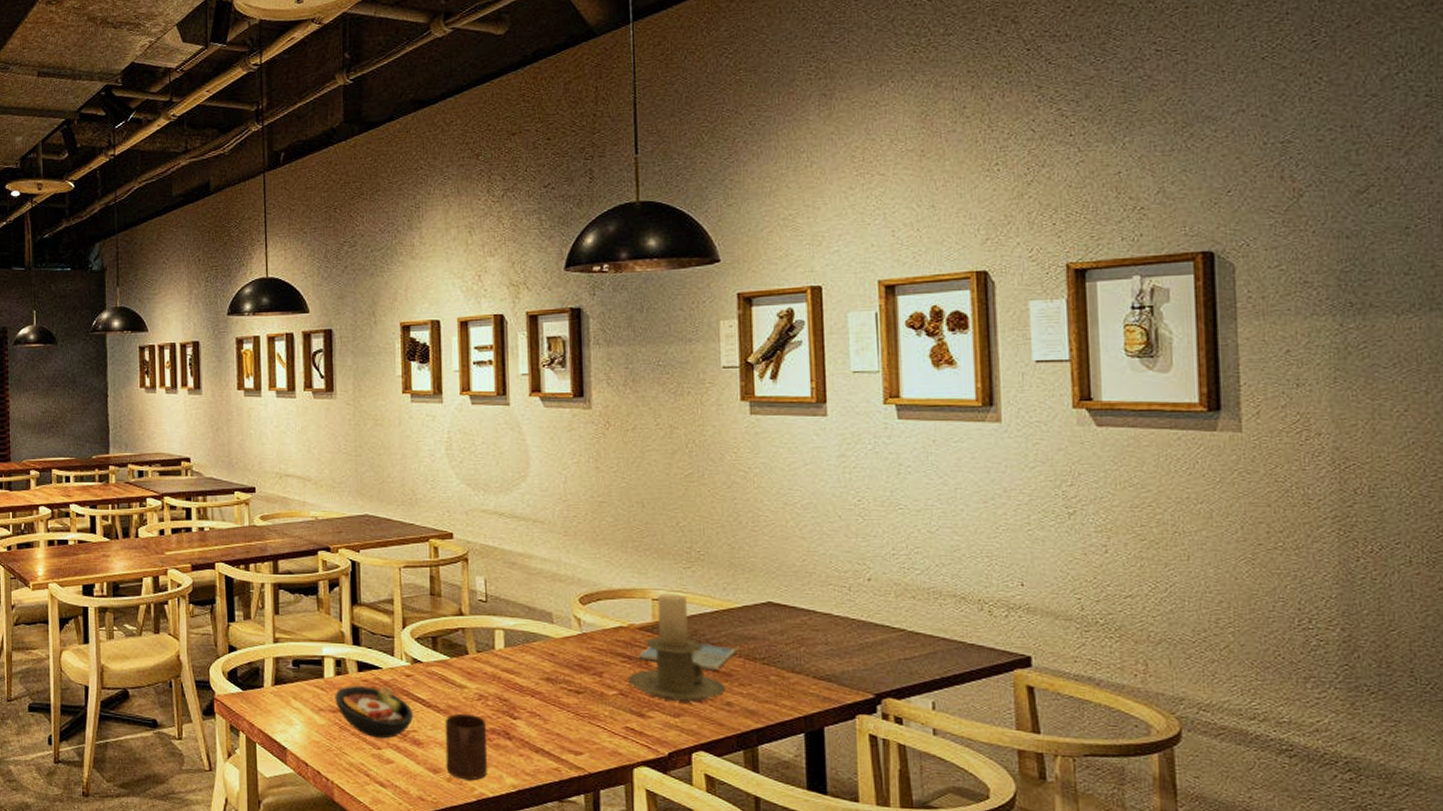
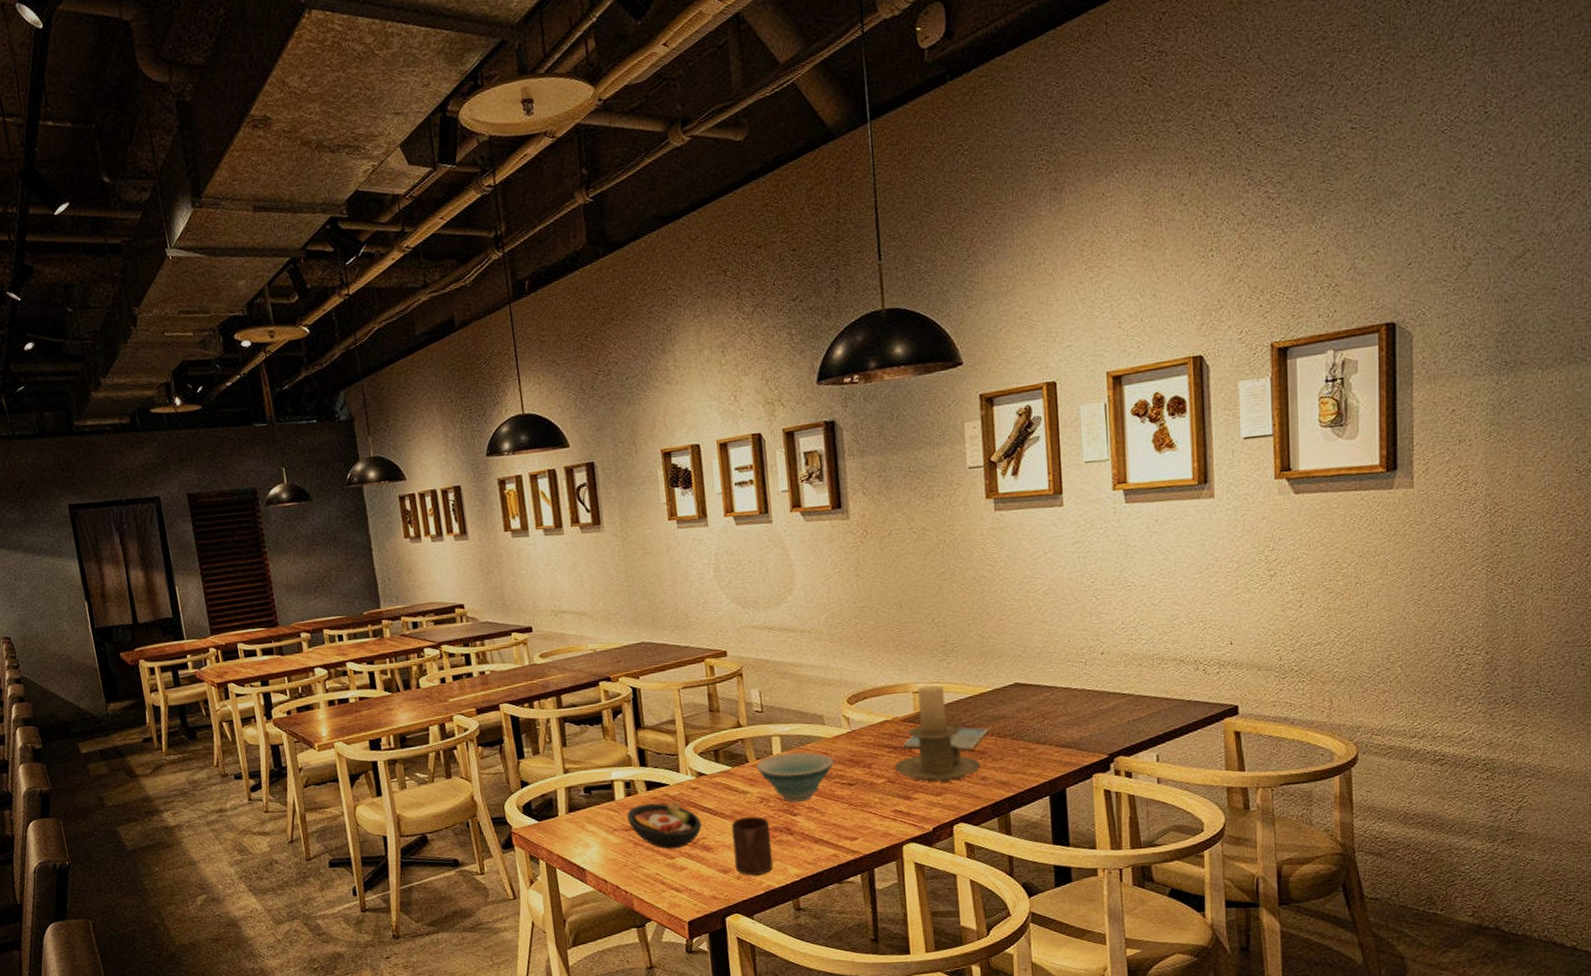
bowl: none [476,649,561,705] -> present [756,752,834,802]

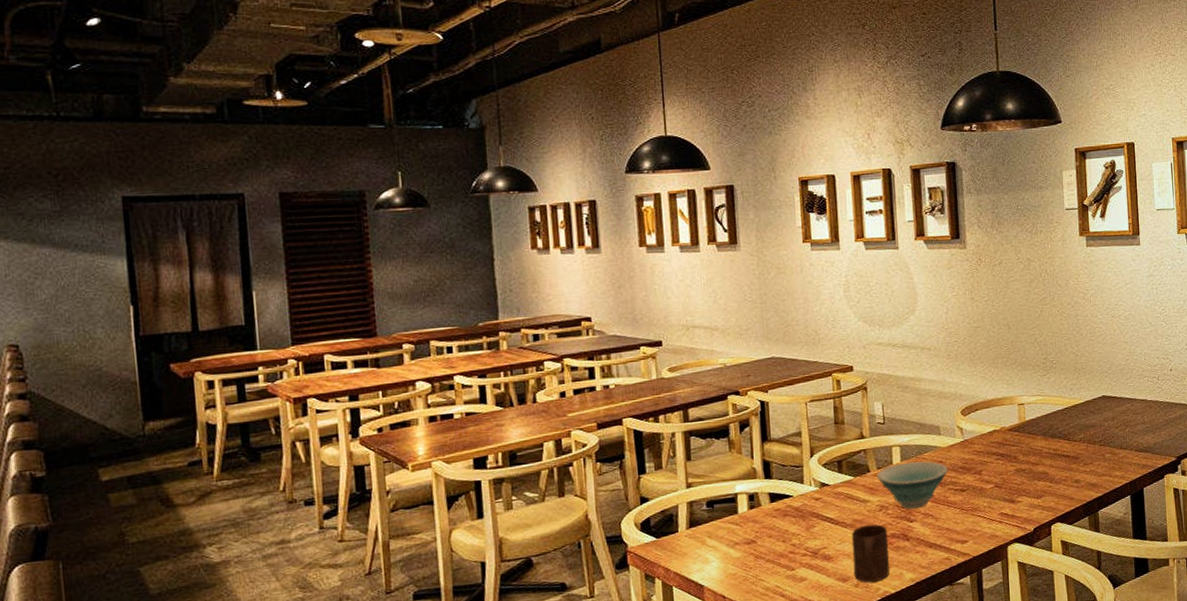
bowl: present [627,800,702,849] -> none [749,511,824,561]
candle holder: present [894,685,982,782] -> none [1001,397,1075,486]
drink coaster: present [902,727,989,751] -> none [1008,435,1082,457]

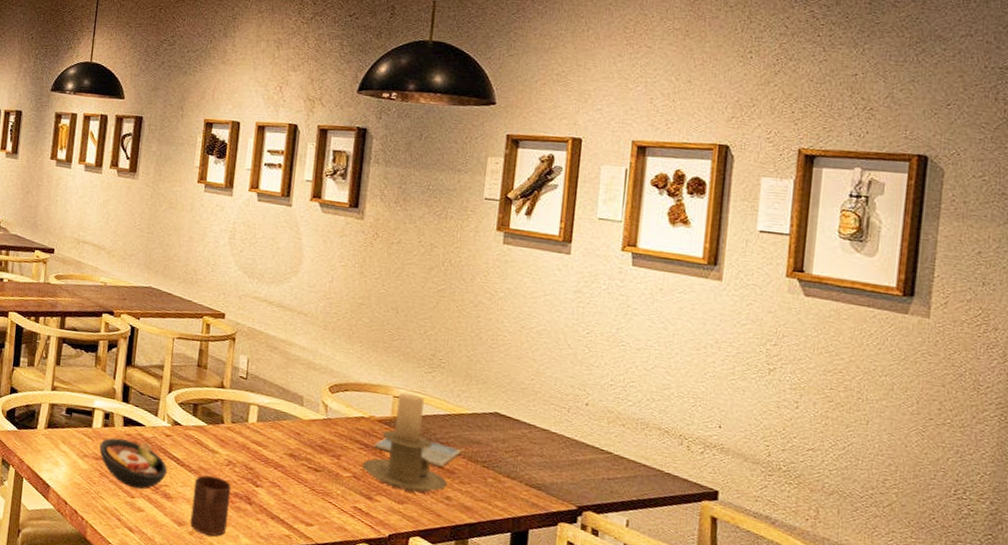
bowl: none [749,511,824,561] -> present [99,437,168,490]
bowl: present [877,461,948,509] -> none [229,423,305,475]
candle holder: none [1001,397,1075,486] -> present [362,392,448,493]
drink coaster: none [1008,435,1082,457] -> present [374,437,462,467]

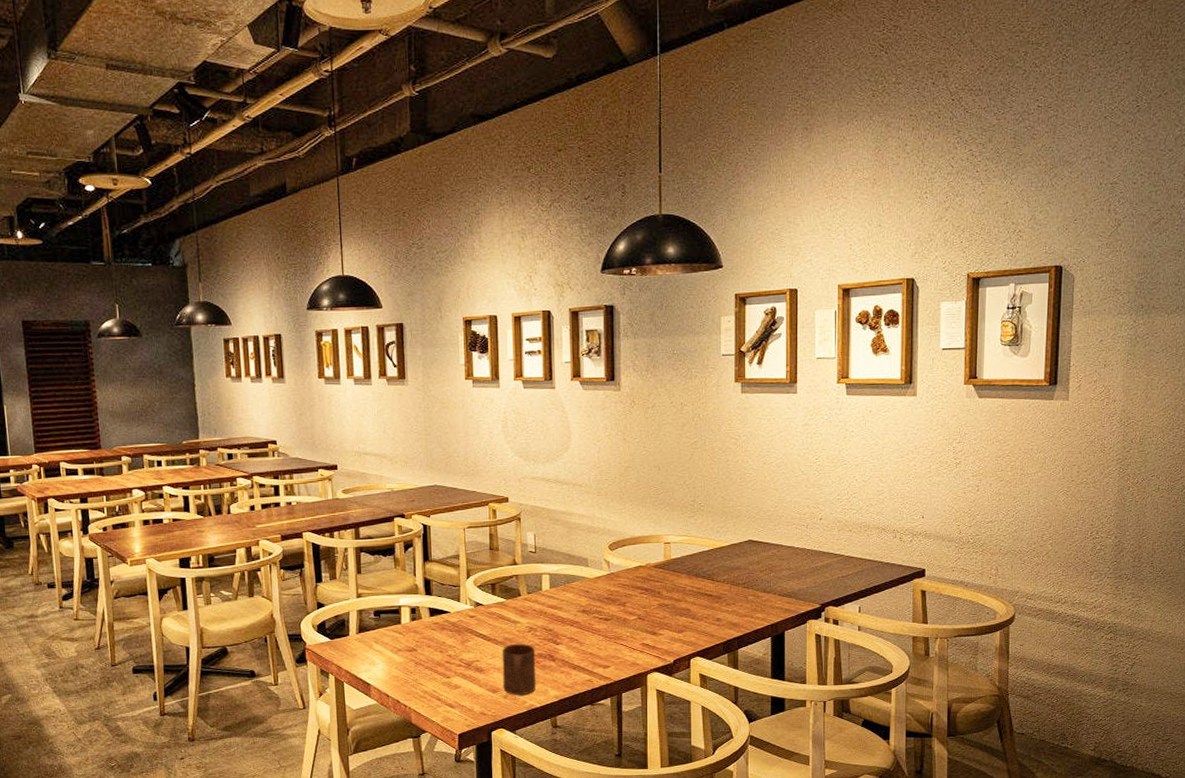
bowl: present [99,437,168,490] -> none [411,626,477,669]
candle holder: present [362,392,448,493] -> none [644,537,717,620]
drink coaster: present [374,437,462,467] -> none [652,575,725,595]

